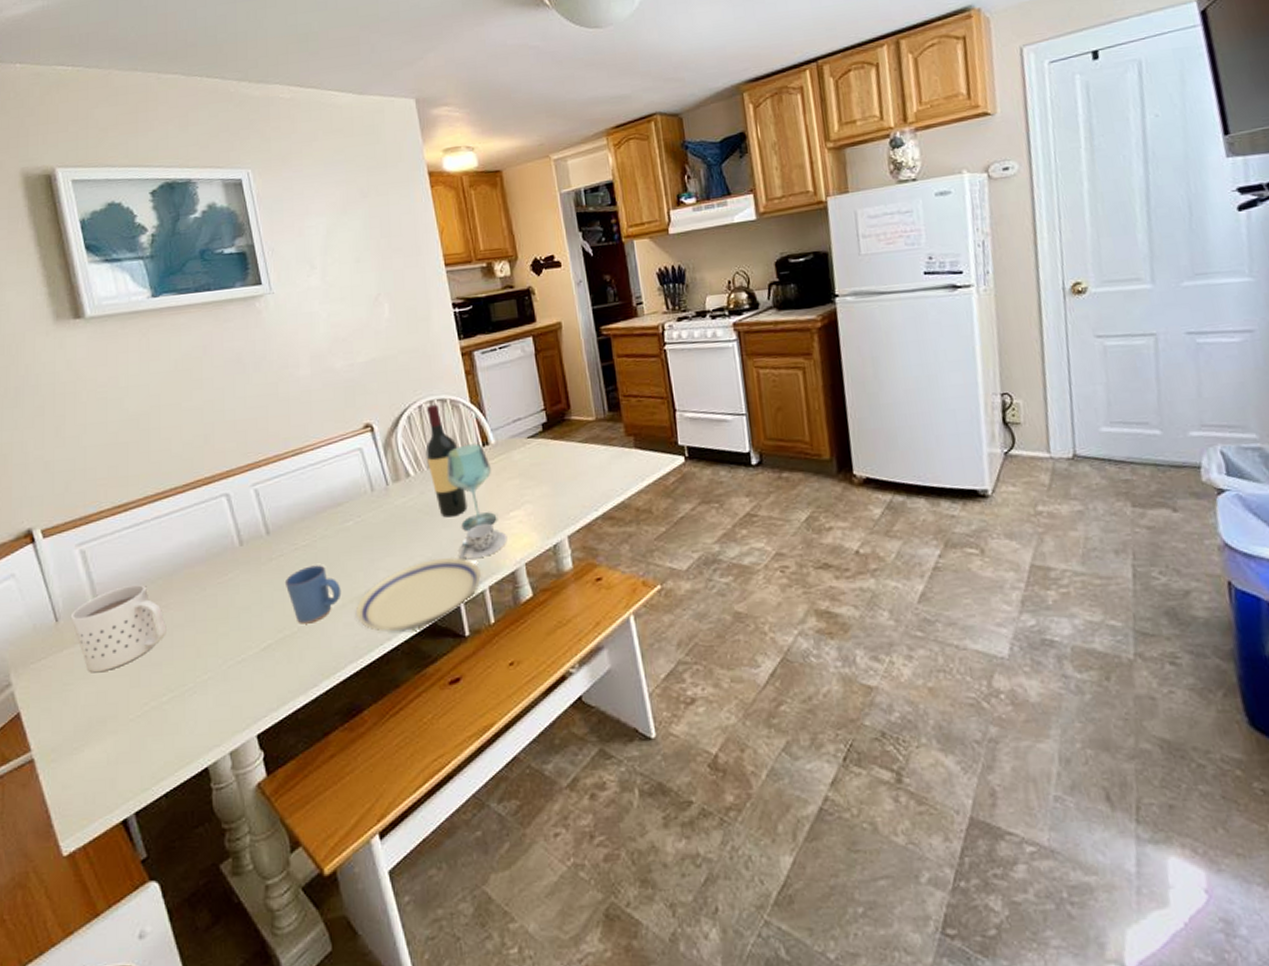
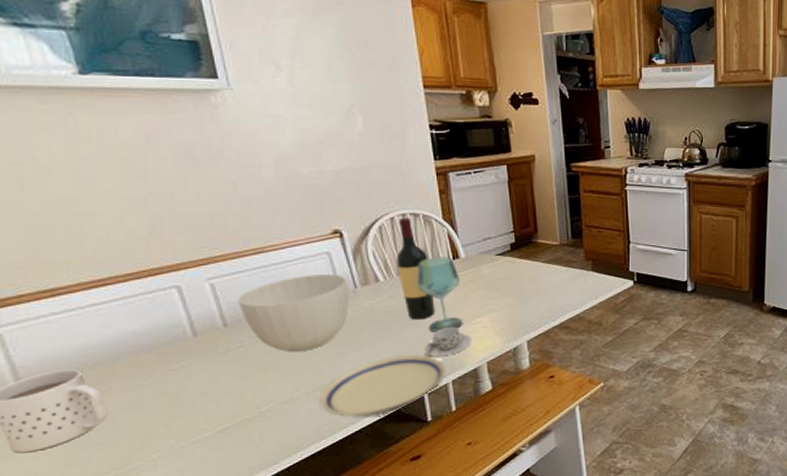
bowl: none [279,471,382,560] -> present [238,274,349,352]
mug: present [284,565,342,624] -> none [244,357,305,409]

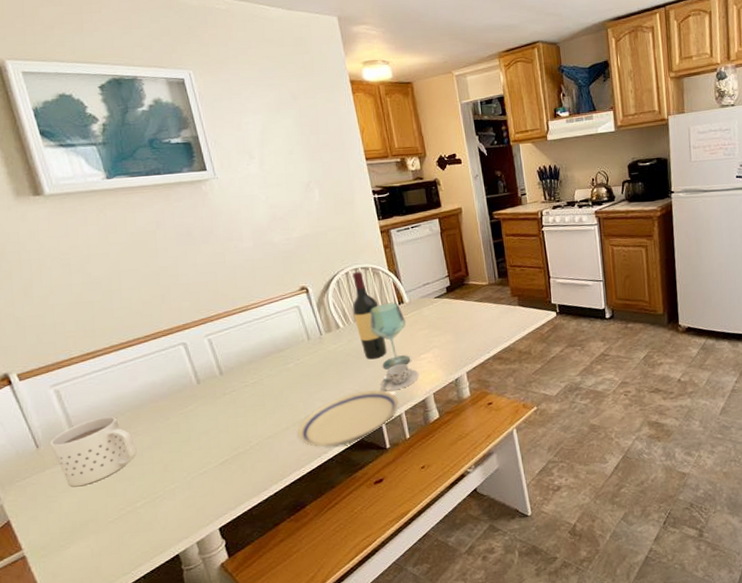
bowl: present [238,274,349,352] -> none [230,324,317,393]

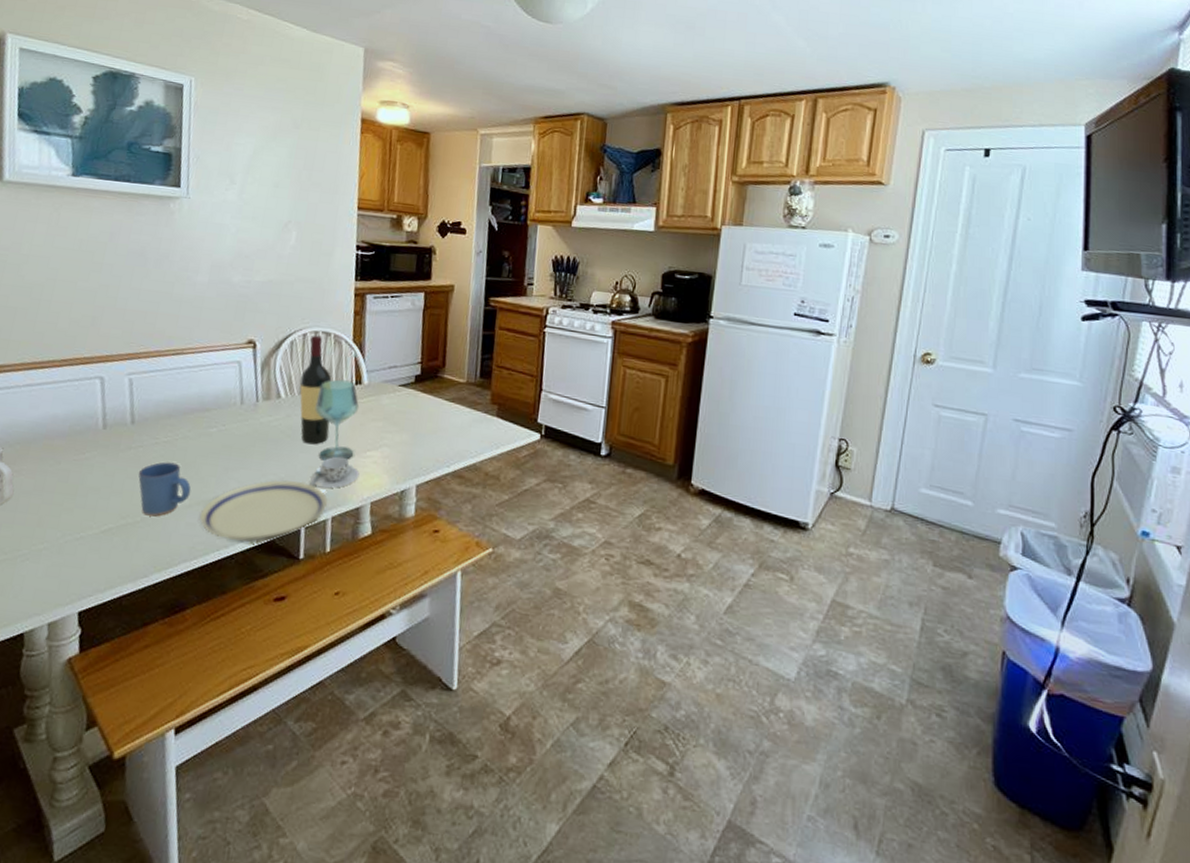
mug: none [237,397,285,443] -> present [138,462,191,517]

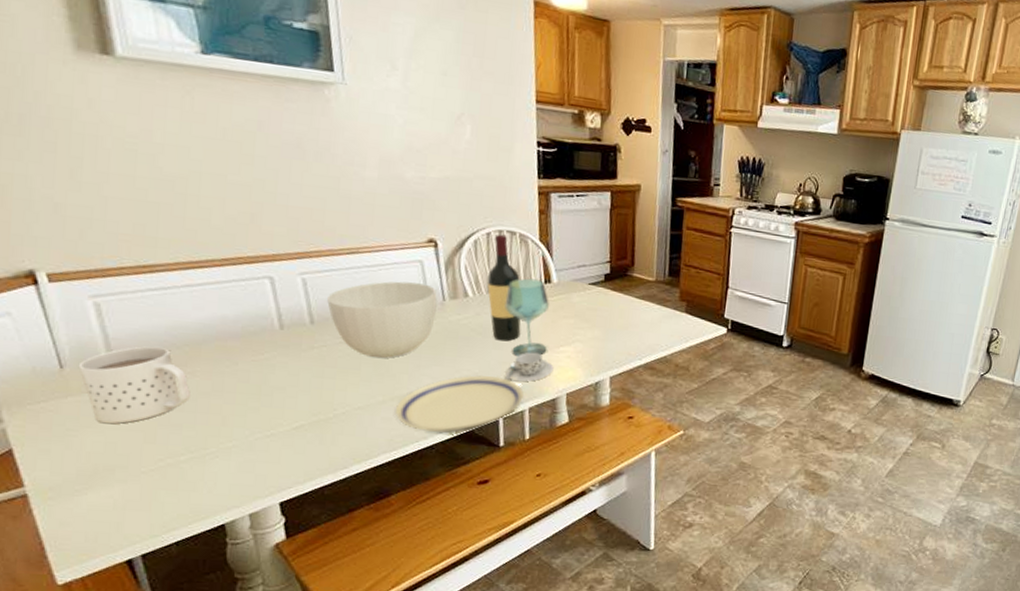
mug: present [138,462,191,517] -> none [324,360,383,413]
bowl: none [149,381,251,460] -> present [327,281,437,359]

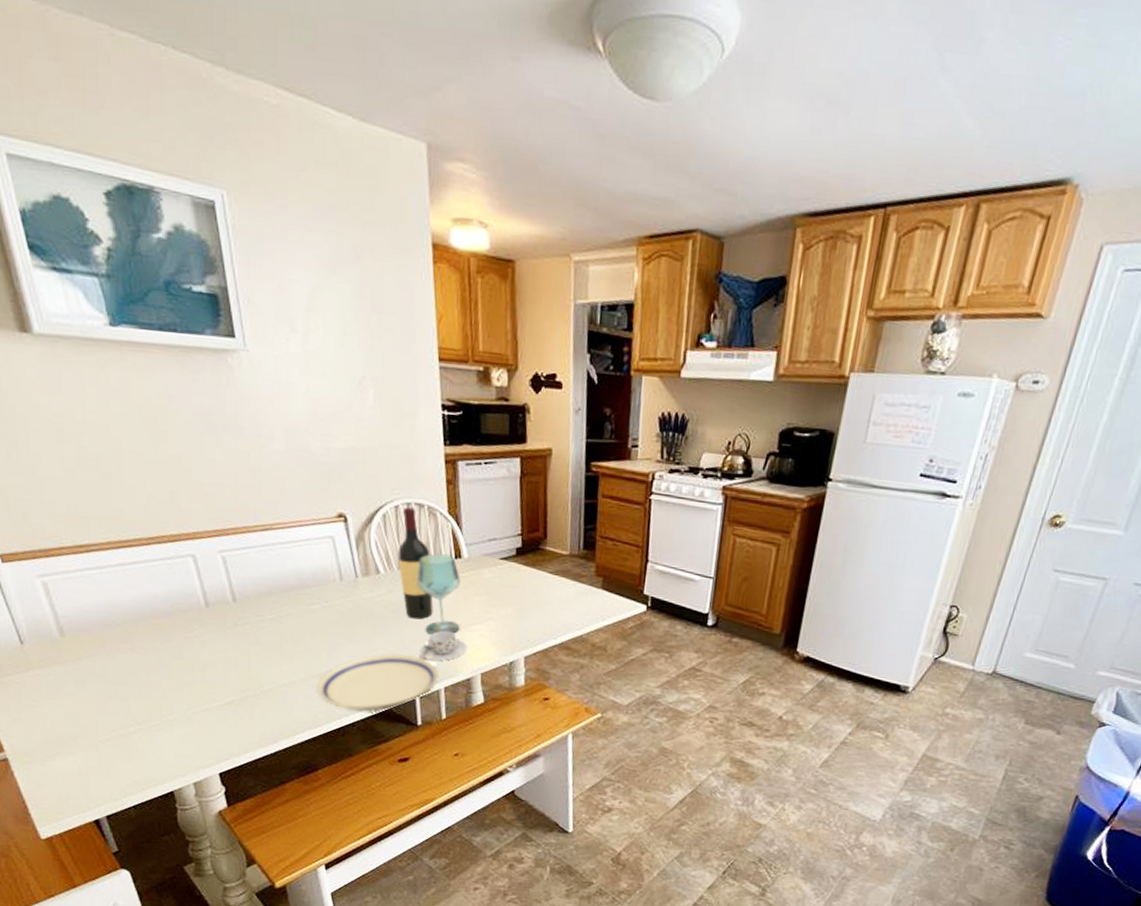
mug: present [78,346,190,424] -> none [35,623,133,697]
bowl: present [327,281,437,359] -> none [247,558,350,636]

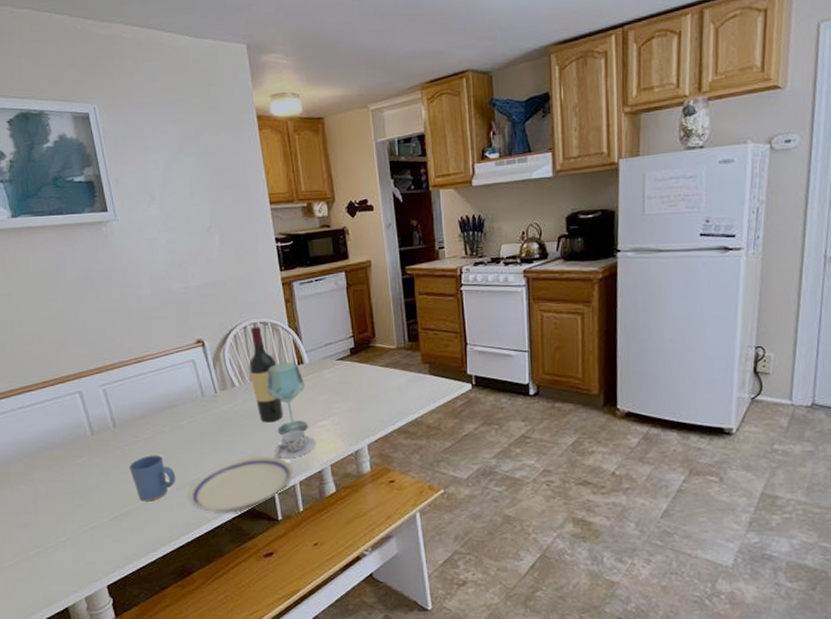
mug: none [249,638,304,689] -> present [129,455,176,502]

